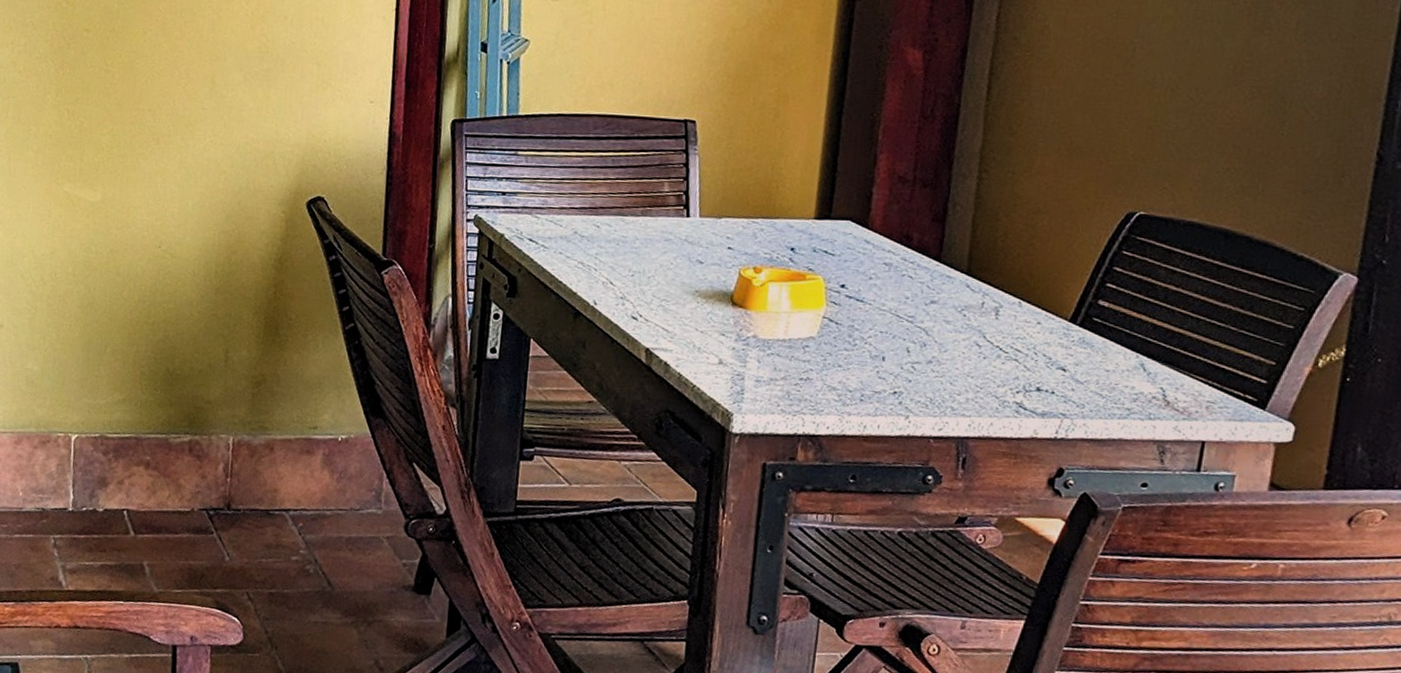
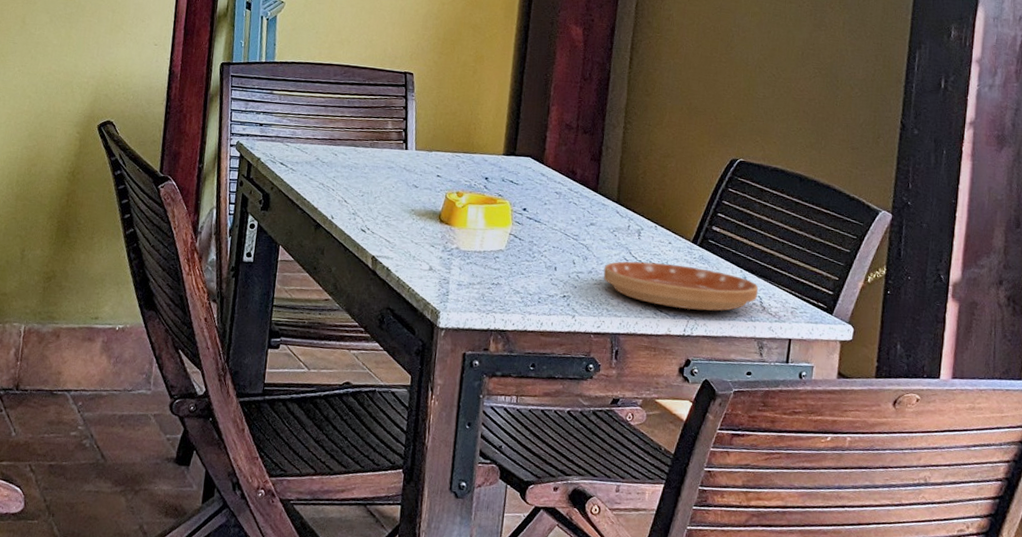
saucer: none [947,347,1161,408] -> present [603,261,759,311]

